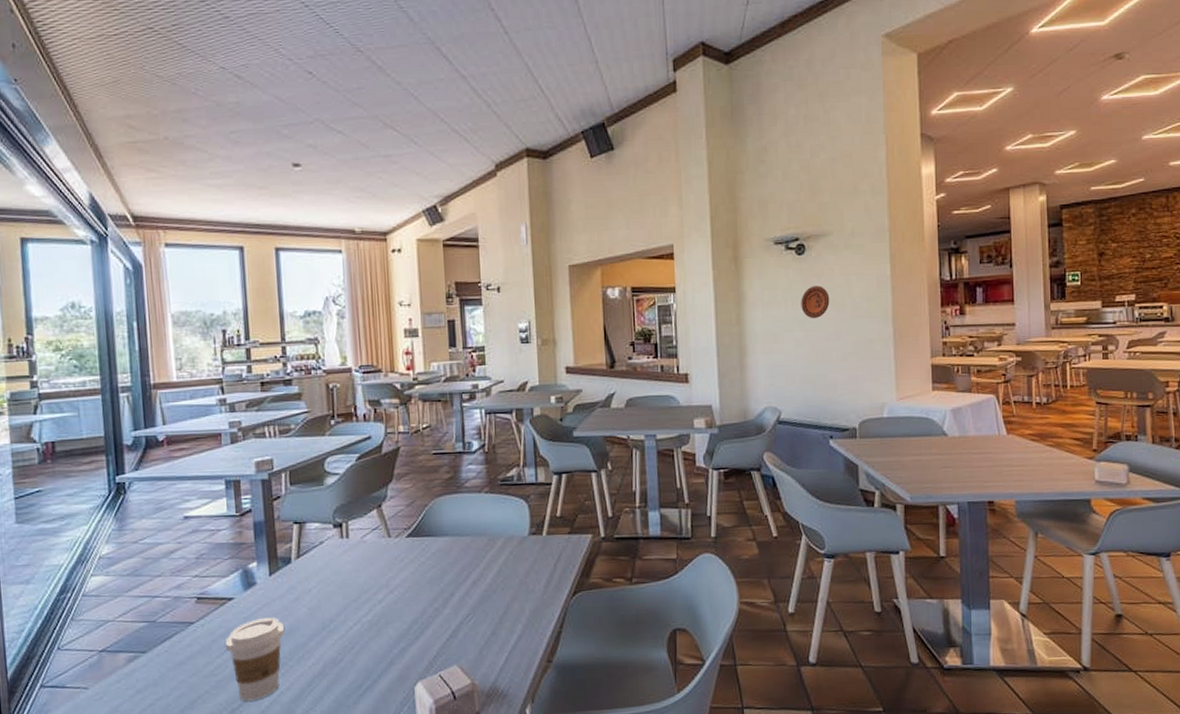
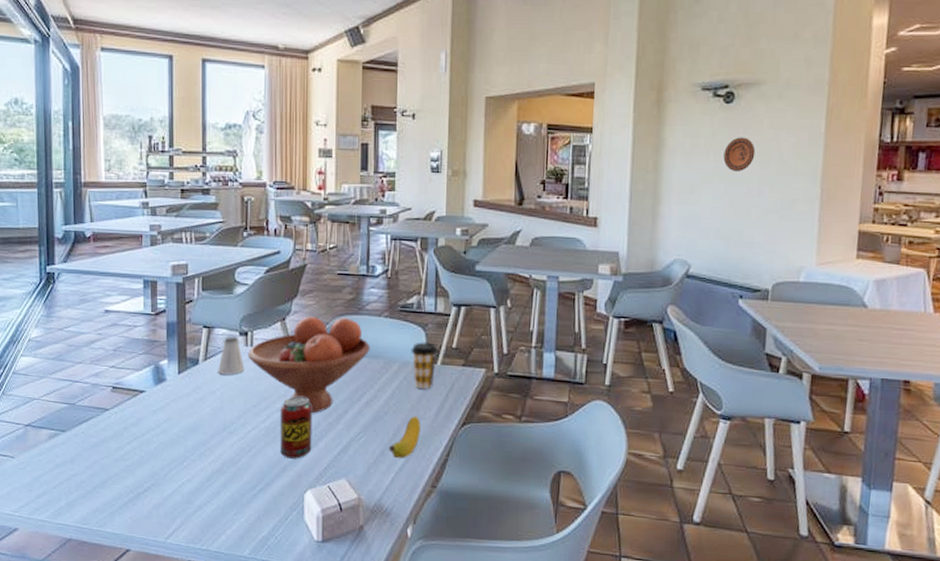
coffee cup: present [224,617,285,702] -> none [135,413,189,488]
saltshaker: none [312,529,342,571] -> present [218,336,245,375]
fruit bowl: none [343,498,473,600] -> present [247,316,370,413]
beverage can: none [383,584,419,651] -> present [280,396,312,459]
banana: none [500,590,531,637] -> present [389,416,421,459]
coffee cup: none [515,513,543,562] -> present [411,342,439,389]

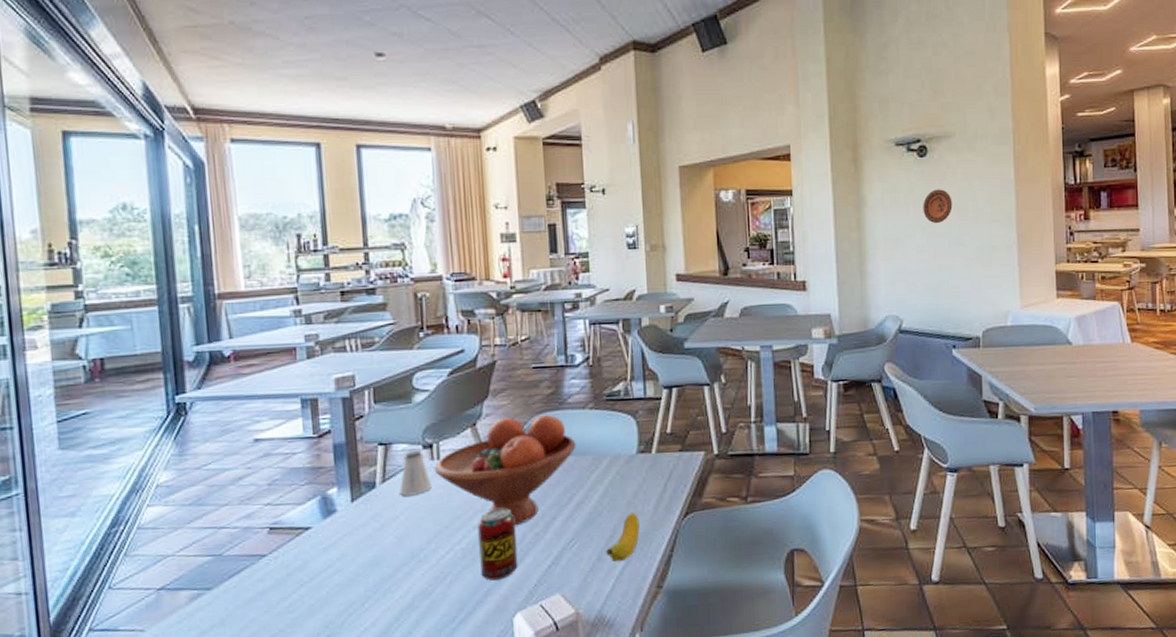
coffee cup: present [411,342,439,389] -> none [622,430,652,482]

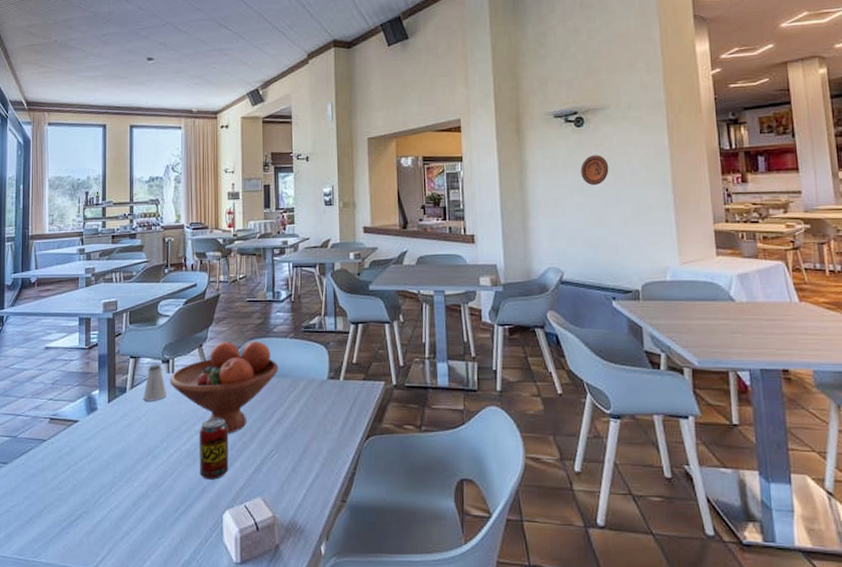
banana: present [606,512,640,563] -> none [300,431,328,475]

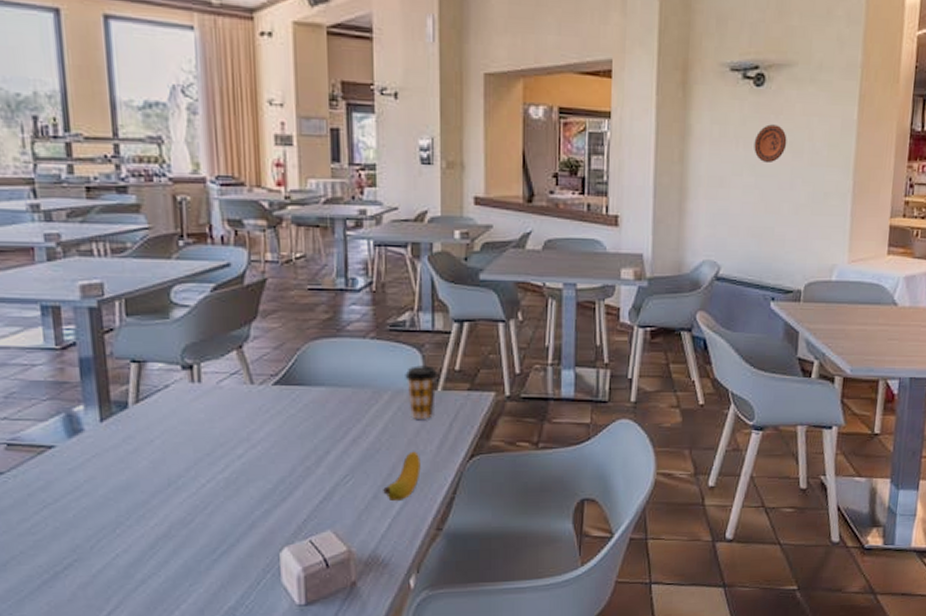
saltshaker: present [143,364,167,401] -> none [155,370,192,419]
fruit bowl: present [169,342,279,433] -> none [194,342,355,457]
beverage can: present [199,418,229,480] -> none [243,439,287,513]
banana: none [300,431,328,475] -> present [383,451,421,502]
coffee cup: none [315,359,341,404] -> present [405,365,439,419]

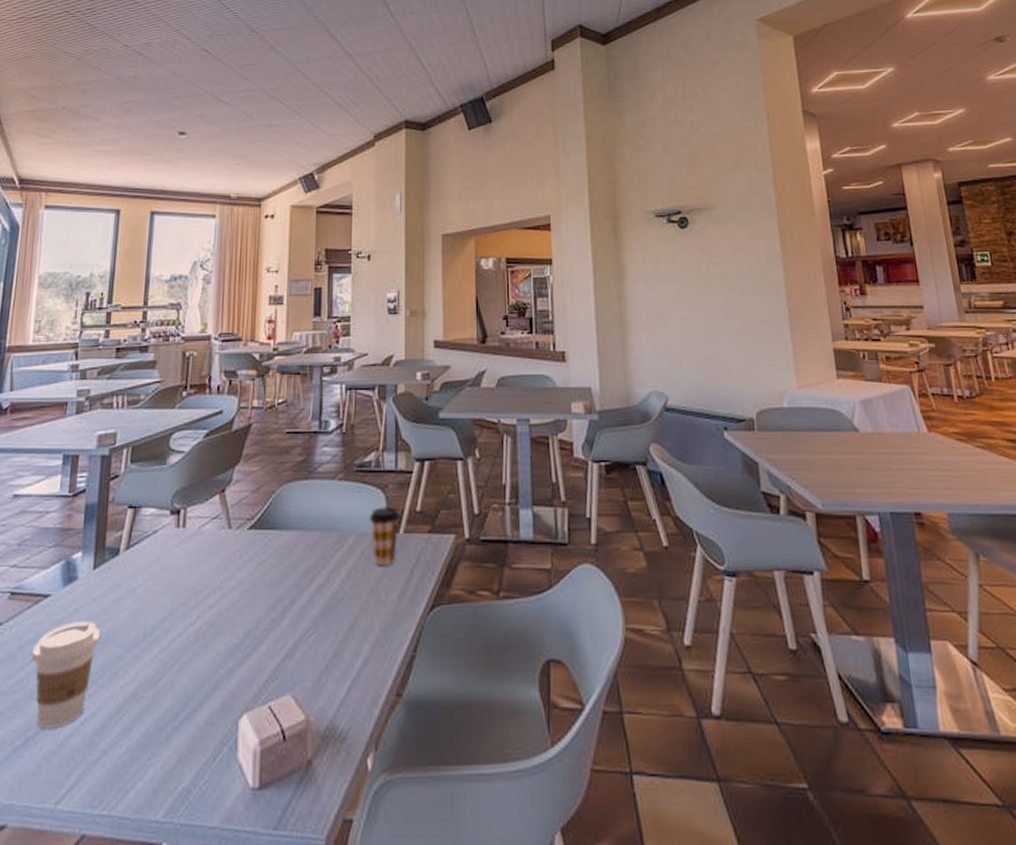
coffee cup: none [44,470,121,564] -> present [31,622,101,729]
banana: present [383,451,421,502] -> none [344,601,382,661]
decorative plate: present [754,124,787,164] -> none [685,260,717,296]

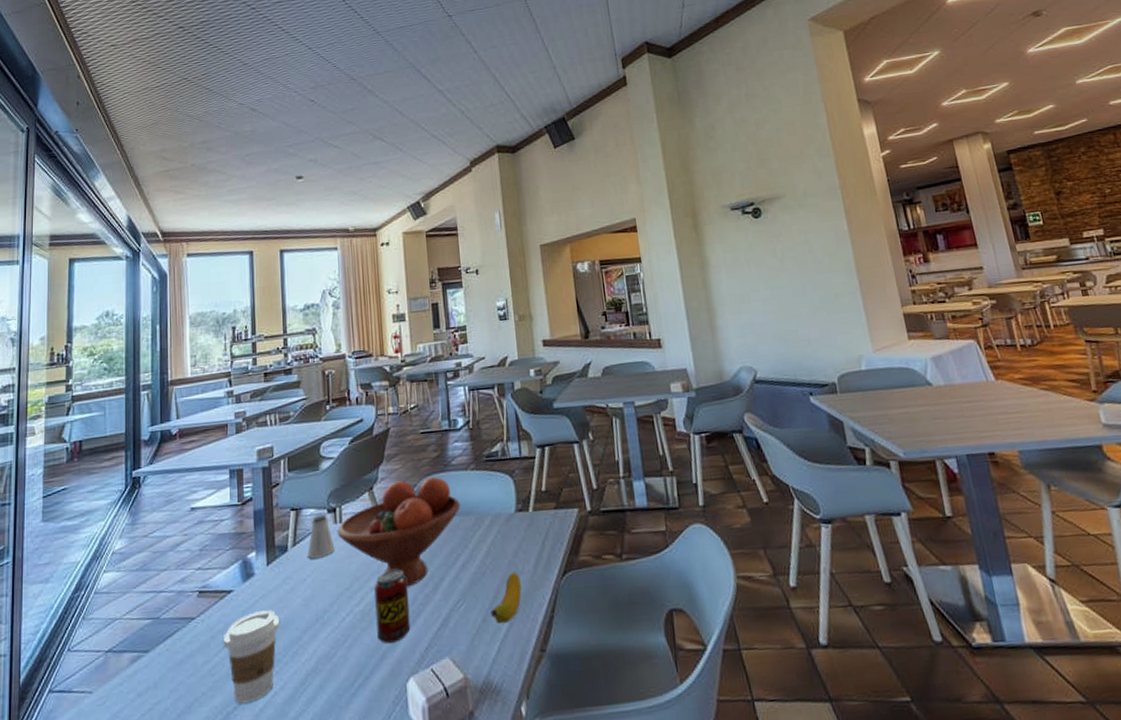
saltshaker: none [142,515,174,566] -> present [307,514,335,559]
fruit bowl: none [178,485,322,607] -> present [337,477,461,586]
beverage can: none [211,587,253,672] -> present [374,569,411,643]
banana: none [344,601,382,661] -> present [491,572,522,624]
coffee cup: present [369,507,401,565] -> none [501,489,529,541]

